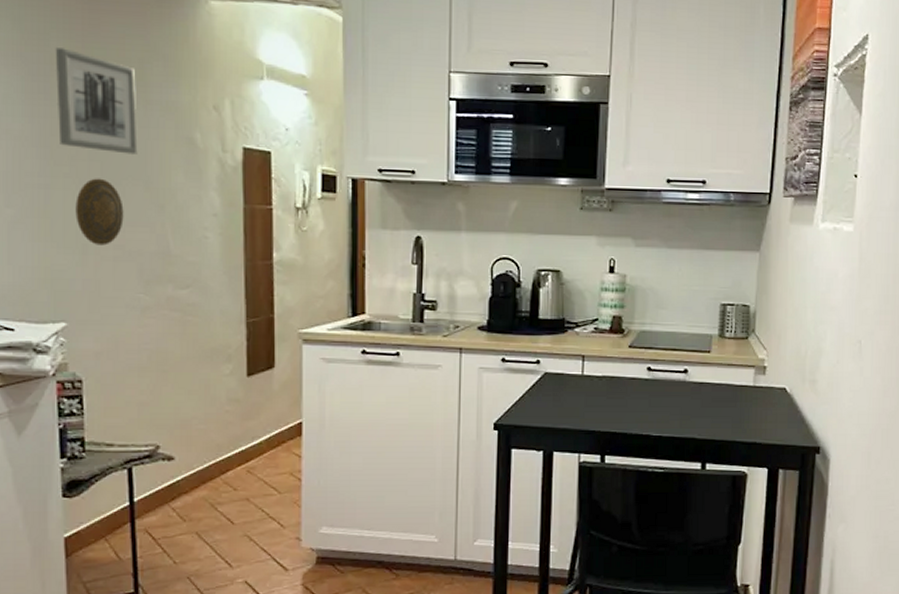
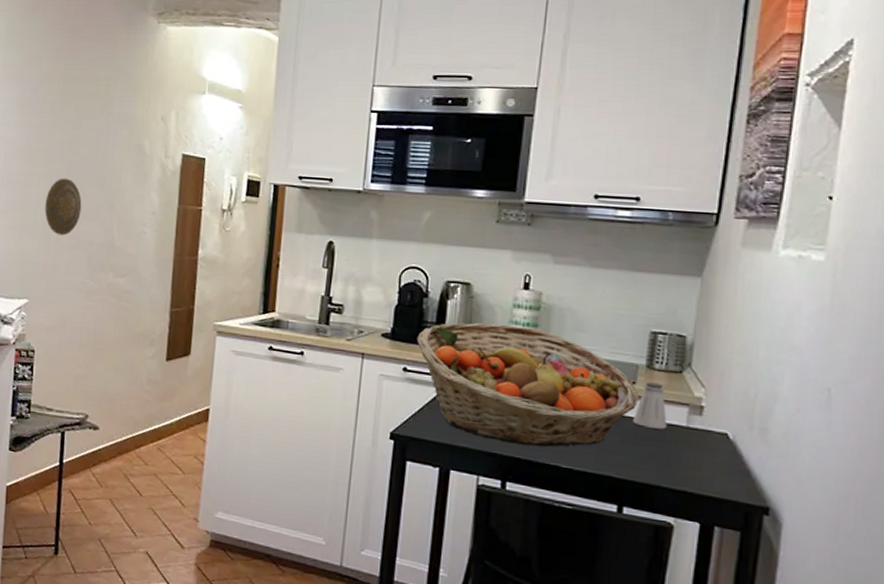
wall art: present [55,48,138,155] -> none [39,69,103,159]
fruit basket: none [513,307,715,420] -> present [417,323,640,447]
saltshaker: none [710,350,739,391] -> present [633,382,668,430]

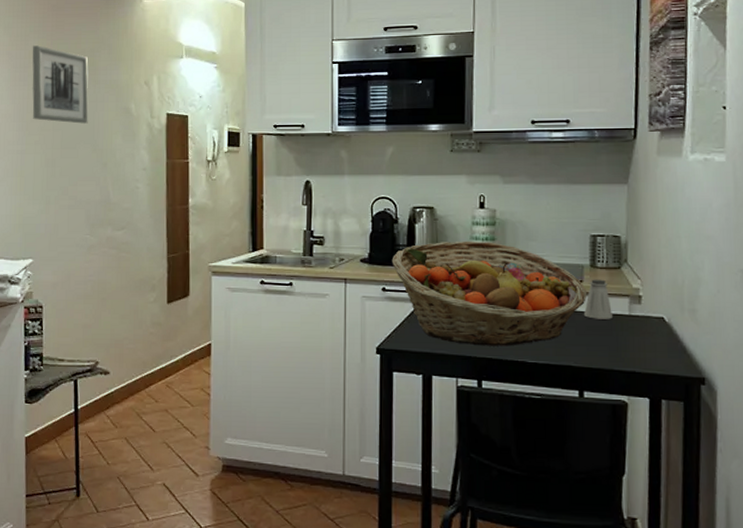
wall art: none [39,69,103,159] -> present [32,45,89,124]
decorative plate: present [44,178,82,236] -> none [42,143,77,197]

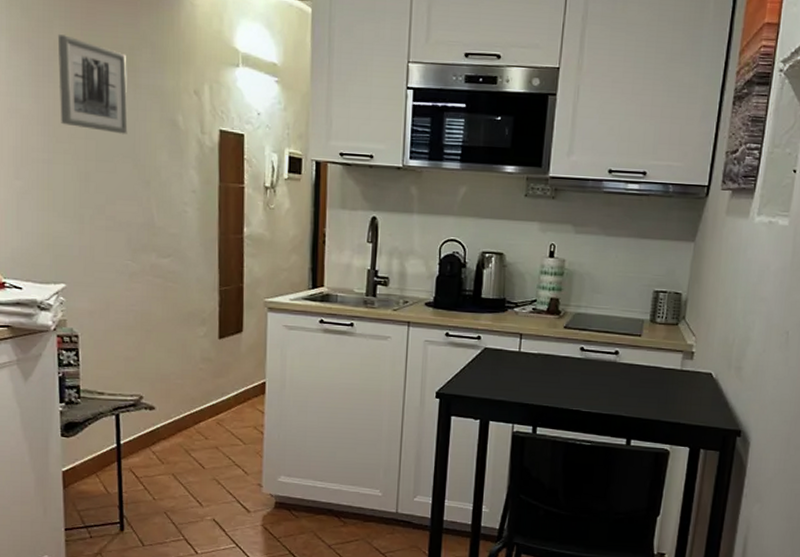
fruit basket: present [391,241,588,346] -> none [457,289,645,395]
saltshaker: present [584,279,614,319] -> none [639,334,666,373]

